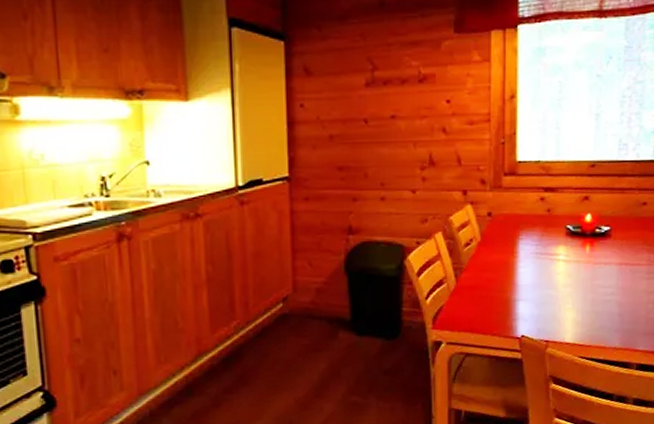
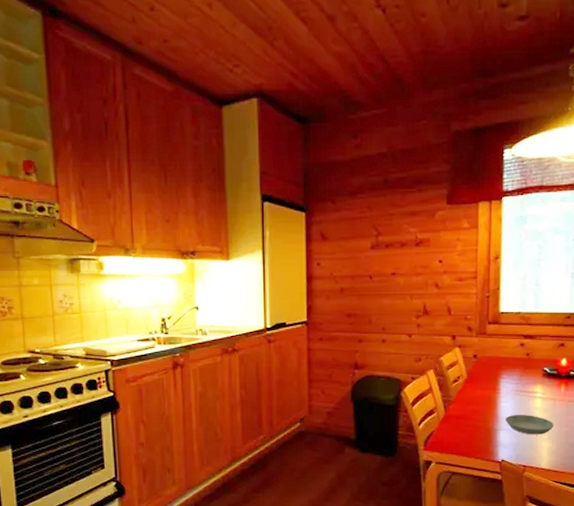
saucer: none [525,280,578,305] -> present [506,414,554,435]

